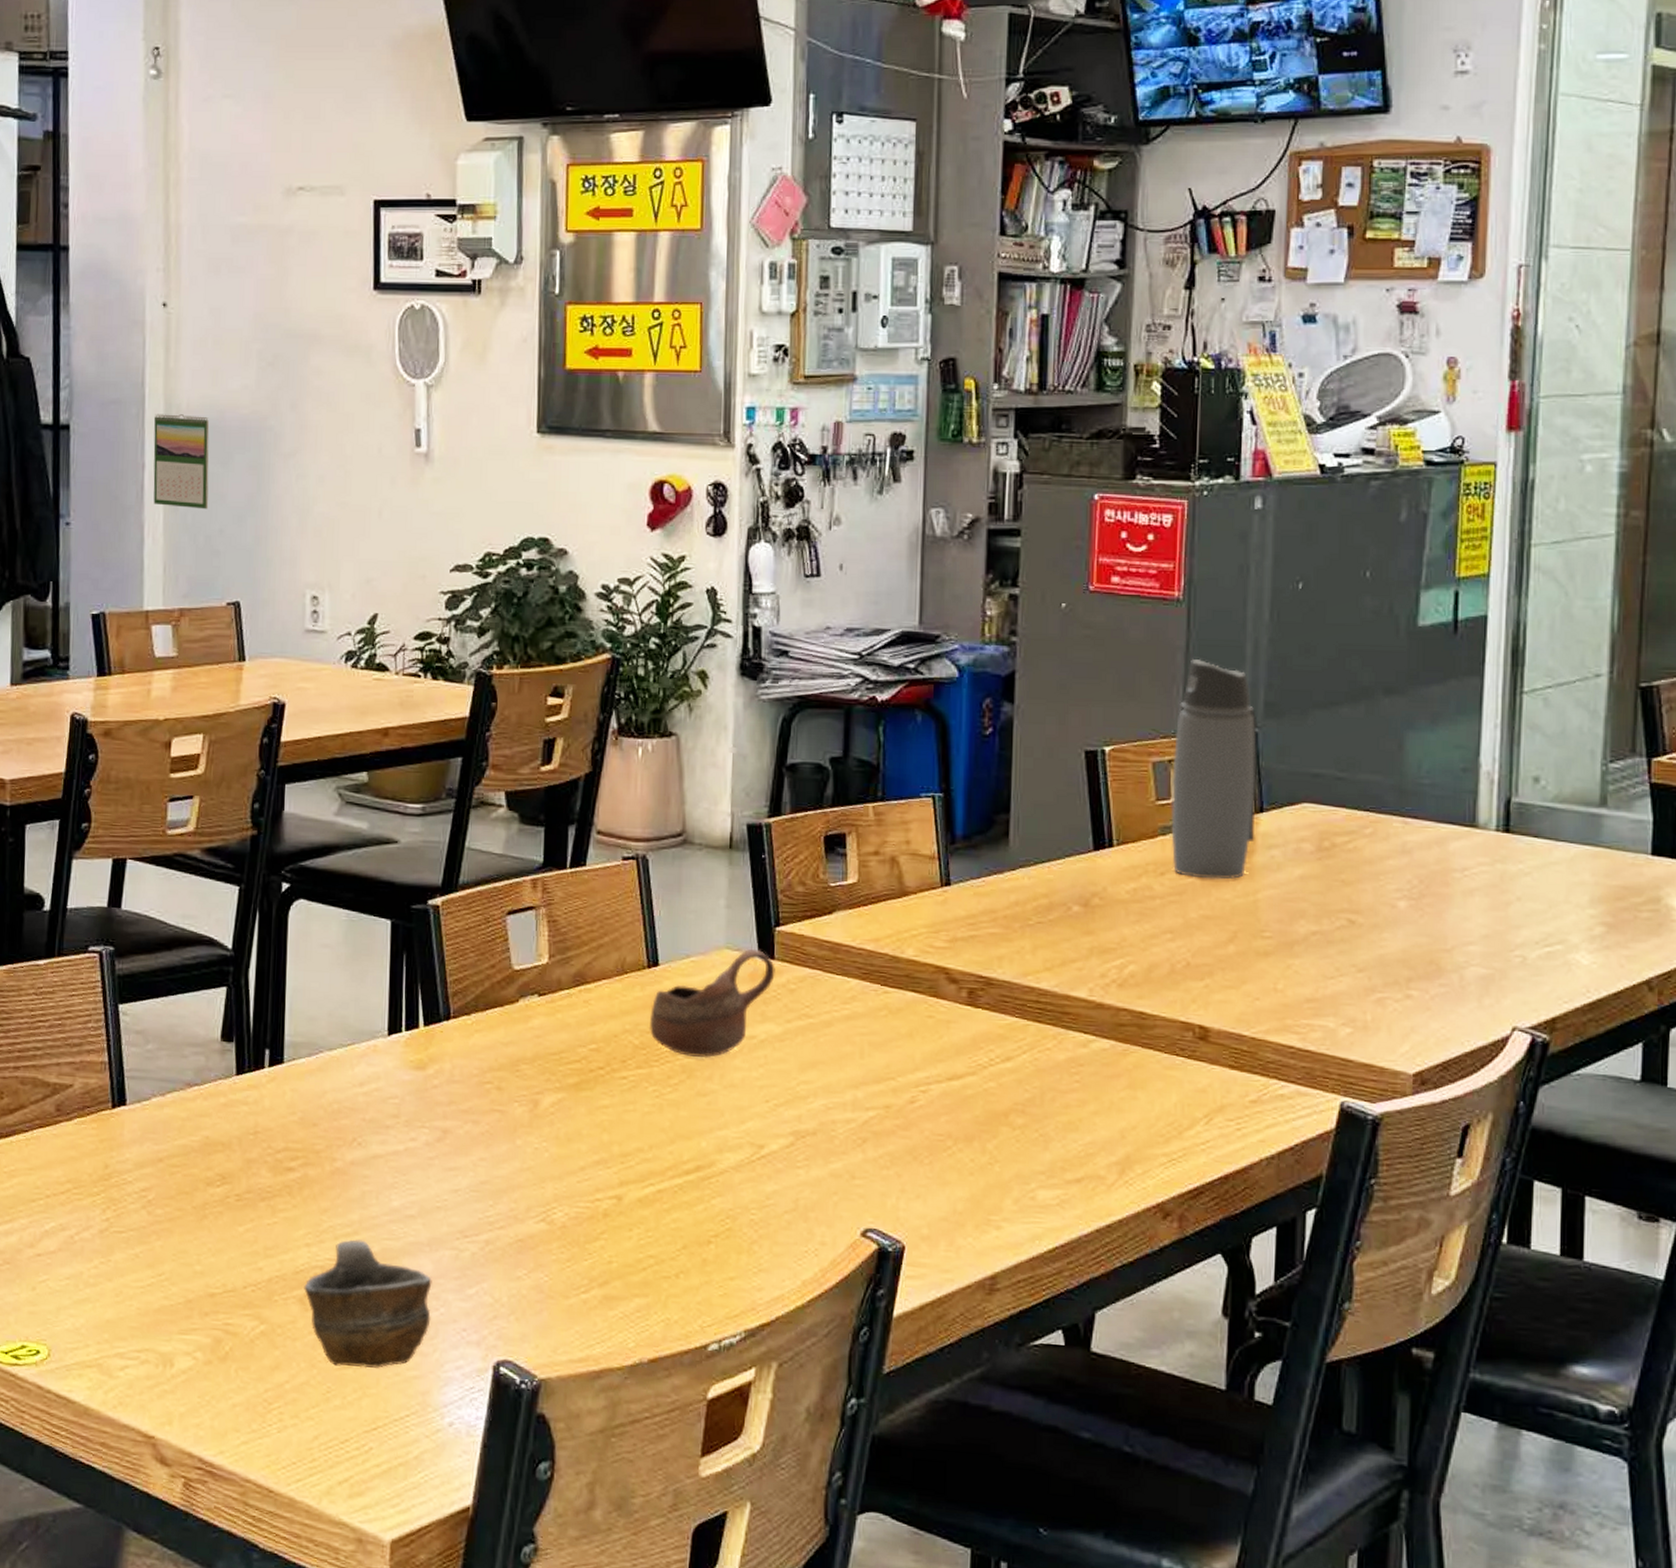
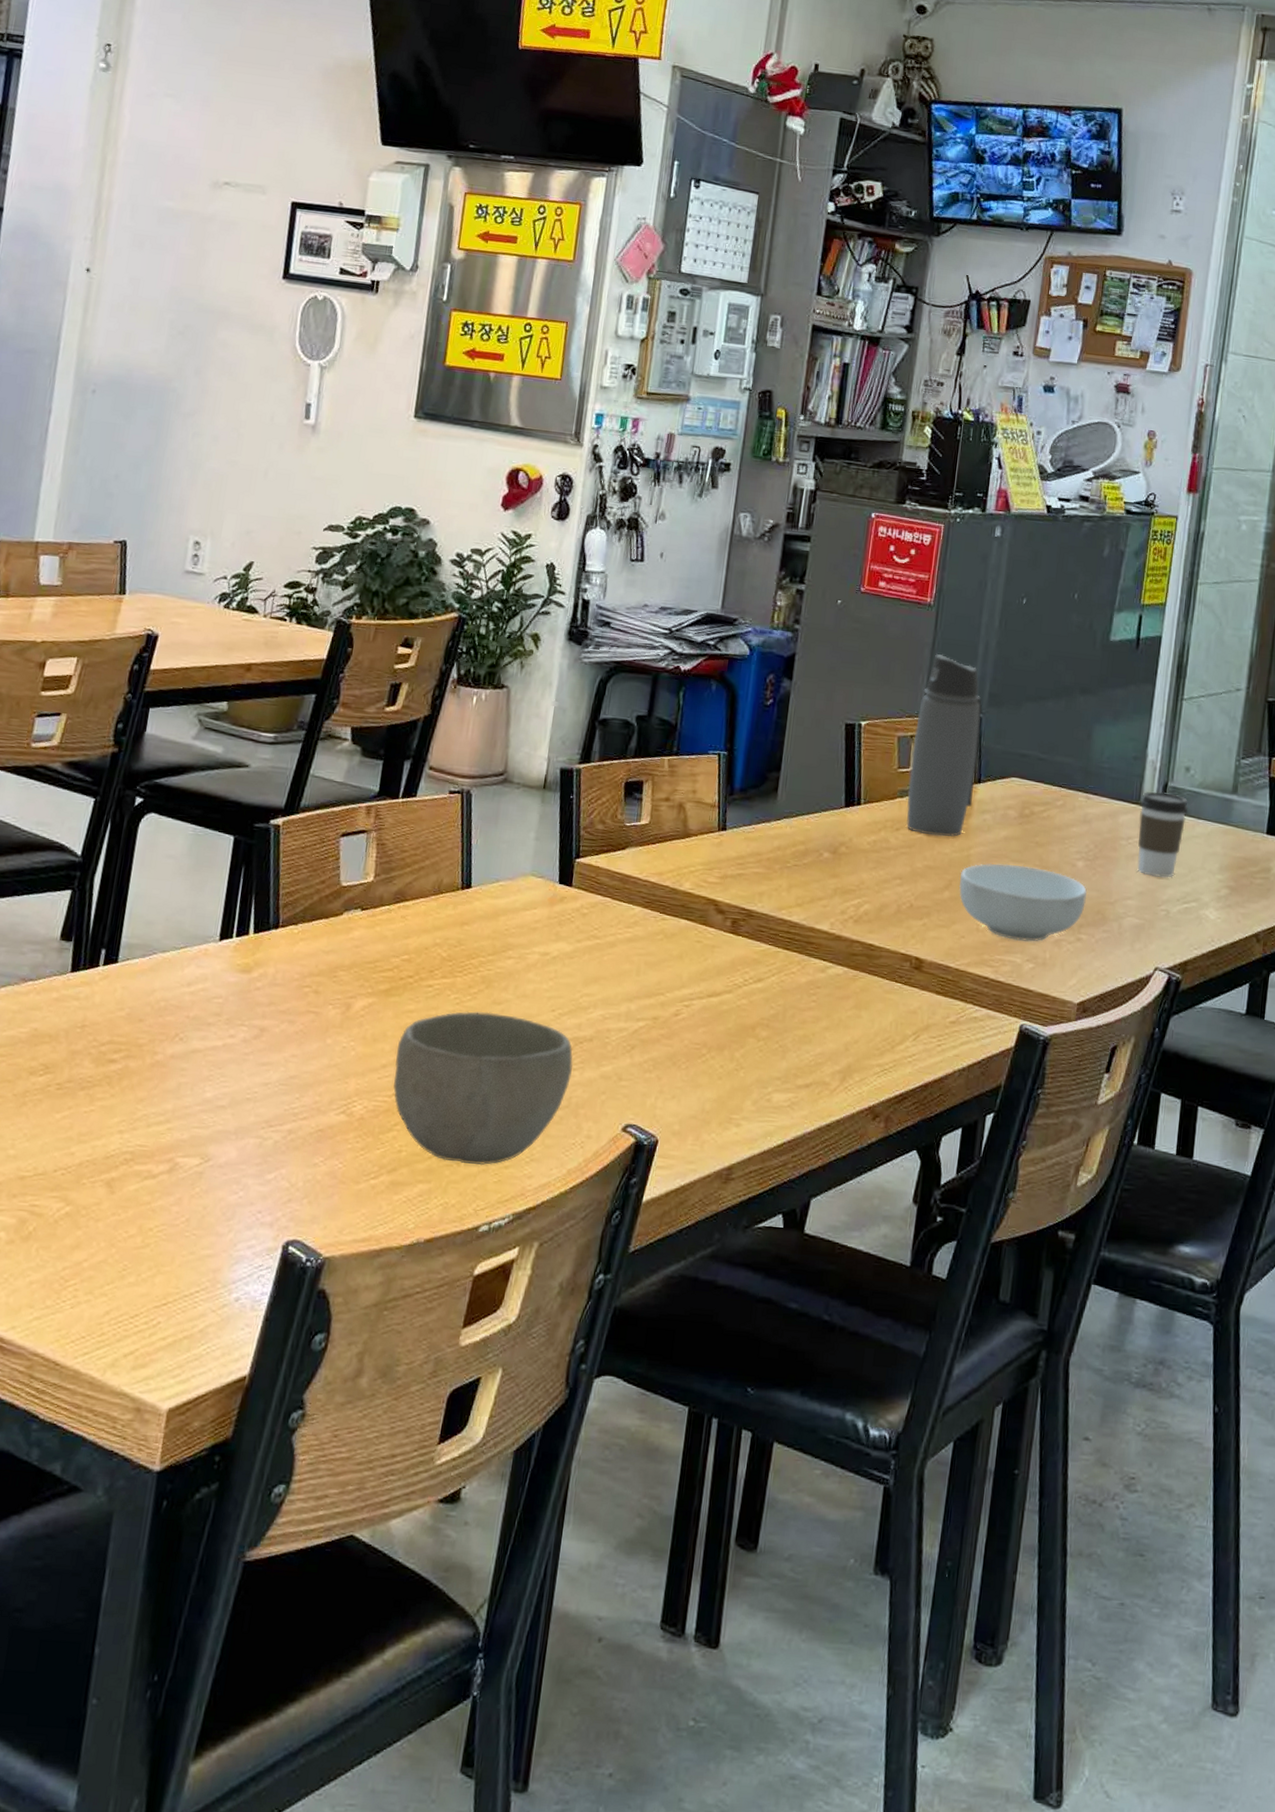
calendar: present [153,414,210,510] -> none [55,366,118,456]
cup: present [304,1239,432,1369] -> none [112,1127,235,1248]
bowl: none [594,1104,796,1277] -> present [393,1011,573,1166]
cup: present [650,949,775,1059] -> none [457,877,572,971]
cereal bowl: none [1246,908,1413,1002] -> present [958,863,1087,942]
coffee cup: none [1475,809,1542,917] -> present [1137,791,1189,878]

